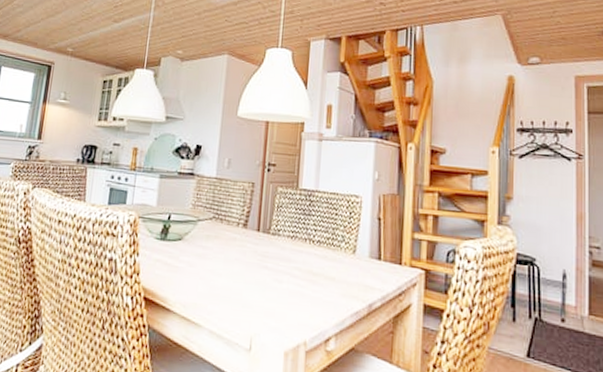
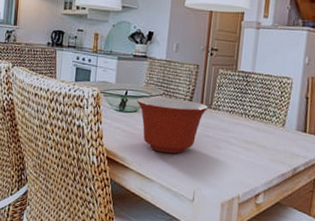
mixing bowl: none [181,221,267,291] -> present [136,97,209,154]

